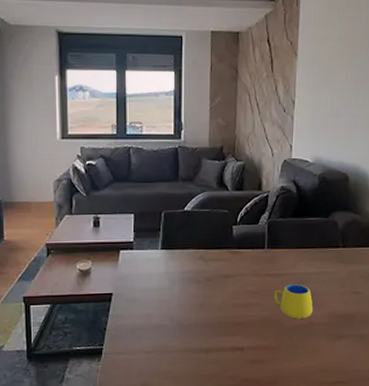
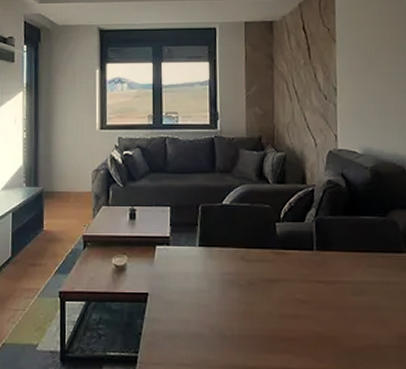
mug: present [274,284,313,319] -> none [328,294,378,339]

